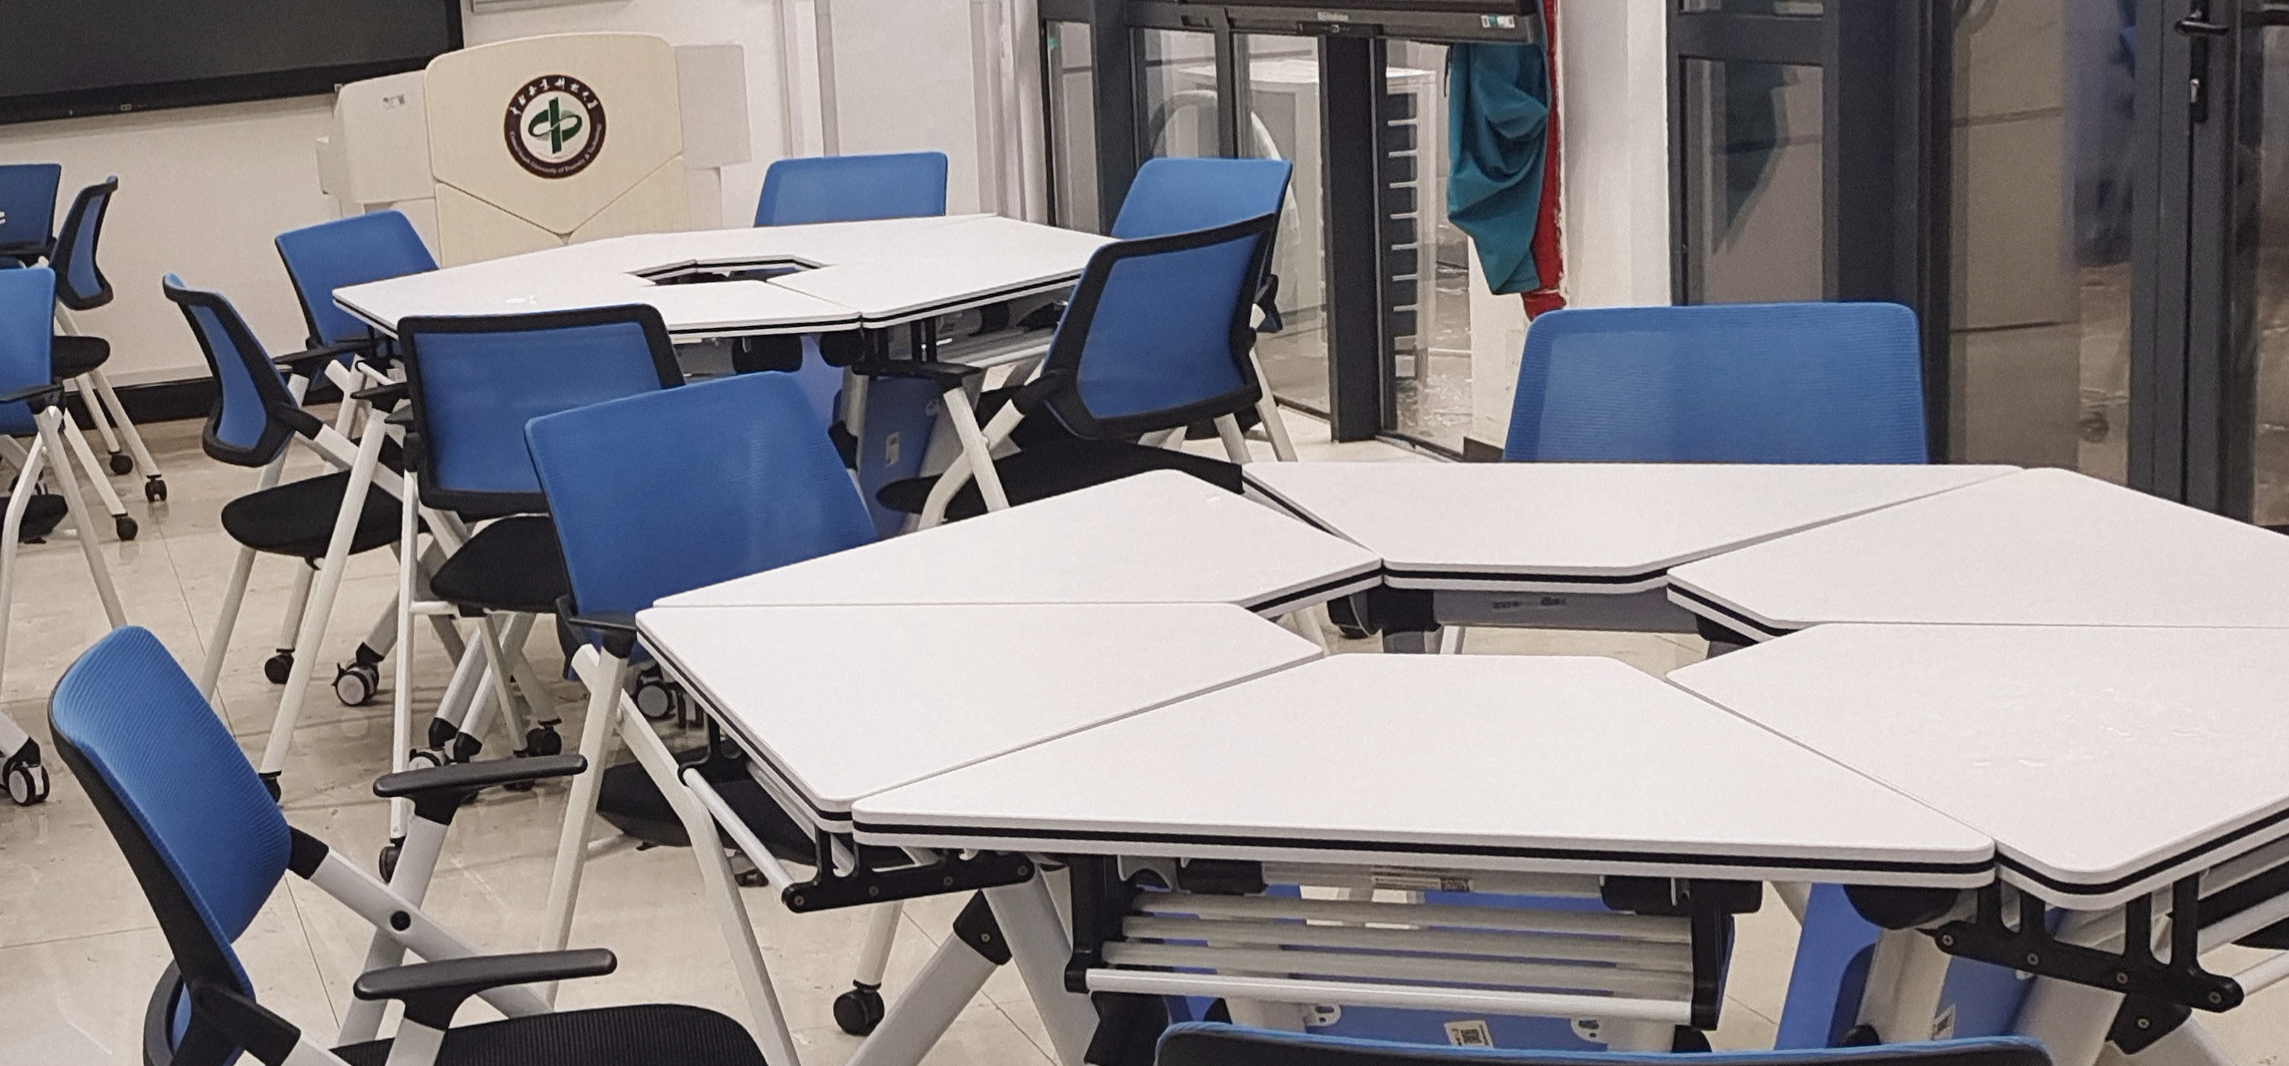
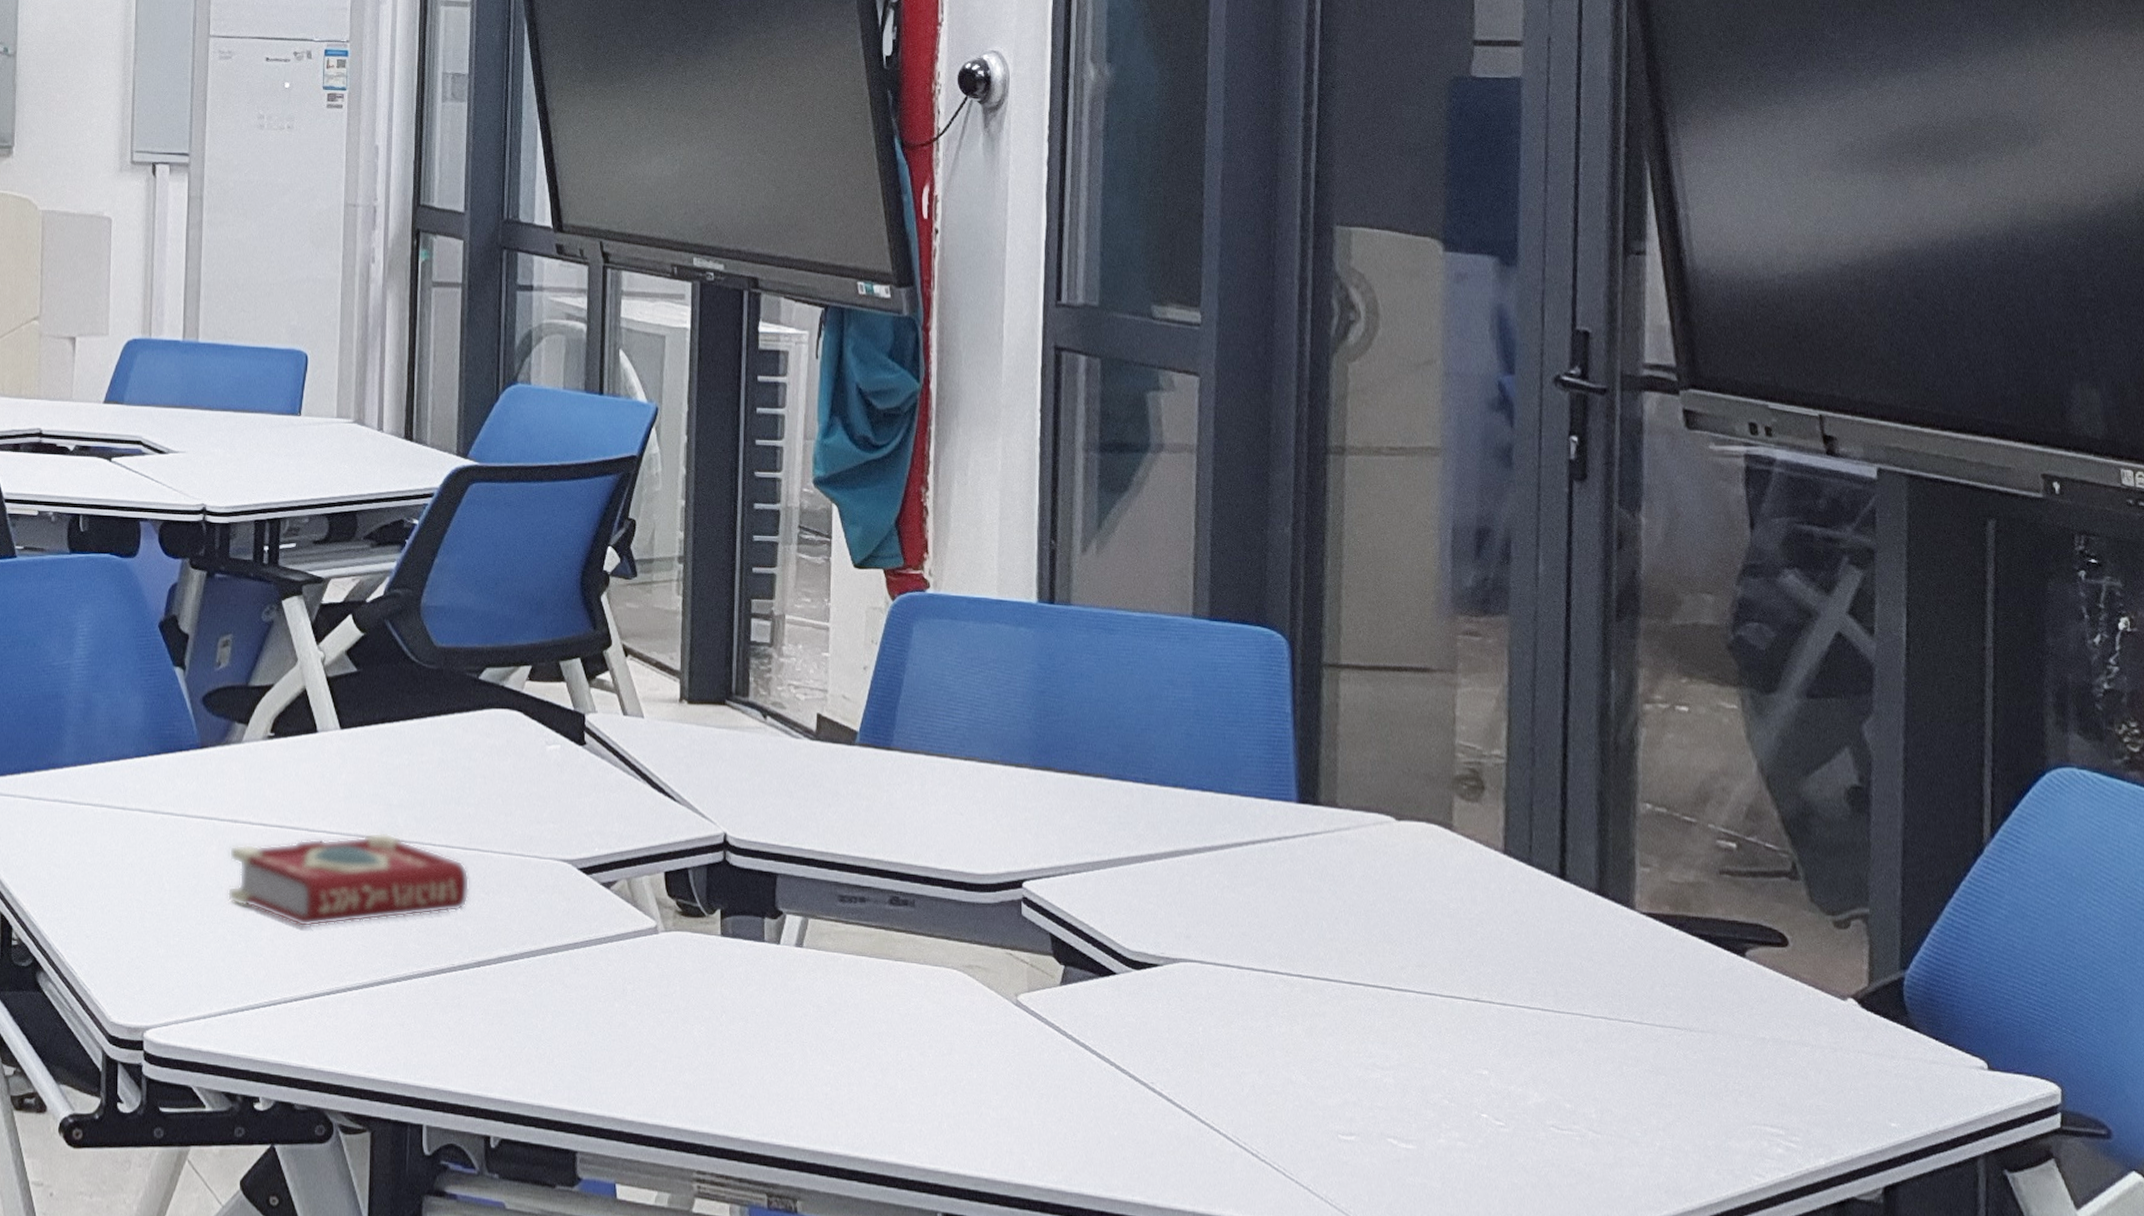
book: none [914,596,1144,693] -> present [227,831,470,927]

